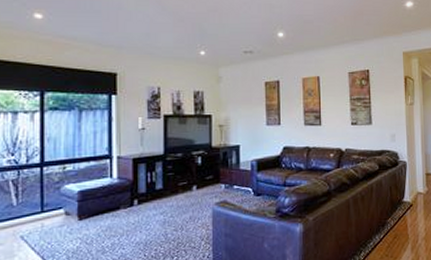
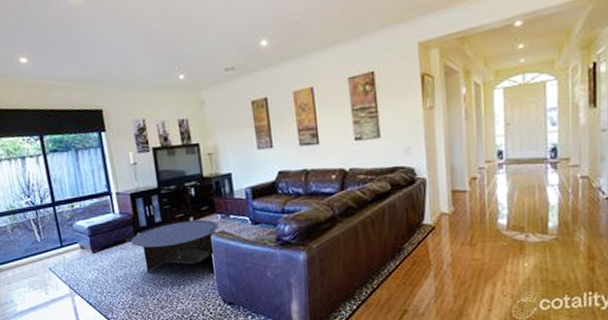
coffee table: none [126,188,222,243] -> present [131,219,219,273]

